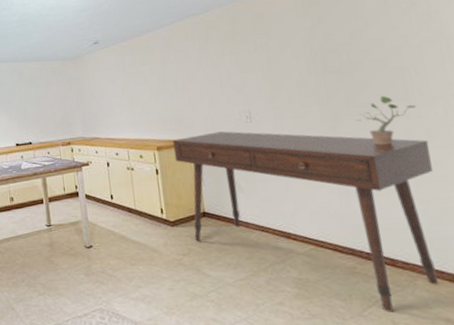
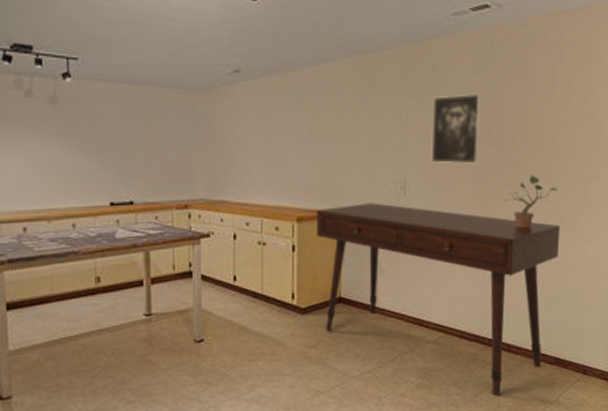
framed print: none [265,31,321,94] -> present [431,93,482,164]

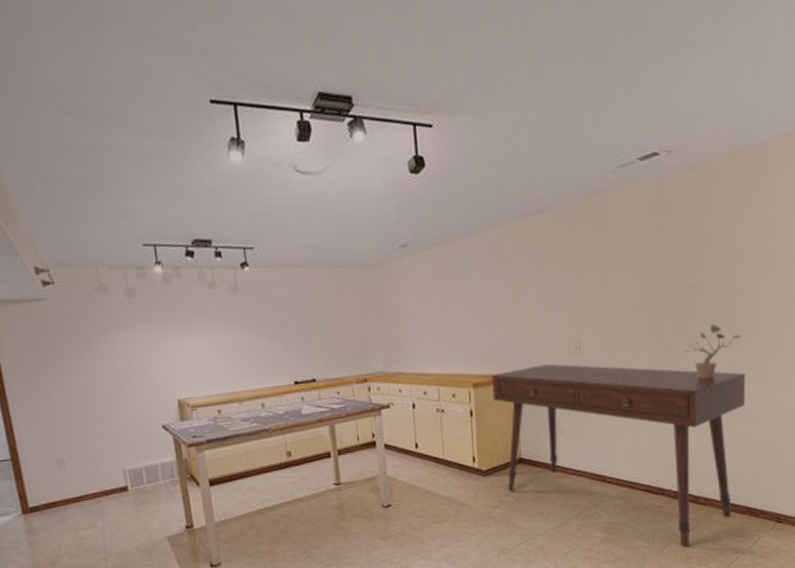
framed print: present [431,93,482,164] -> none [604,245,656,320]

